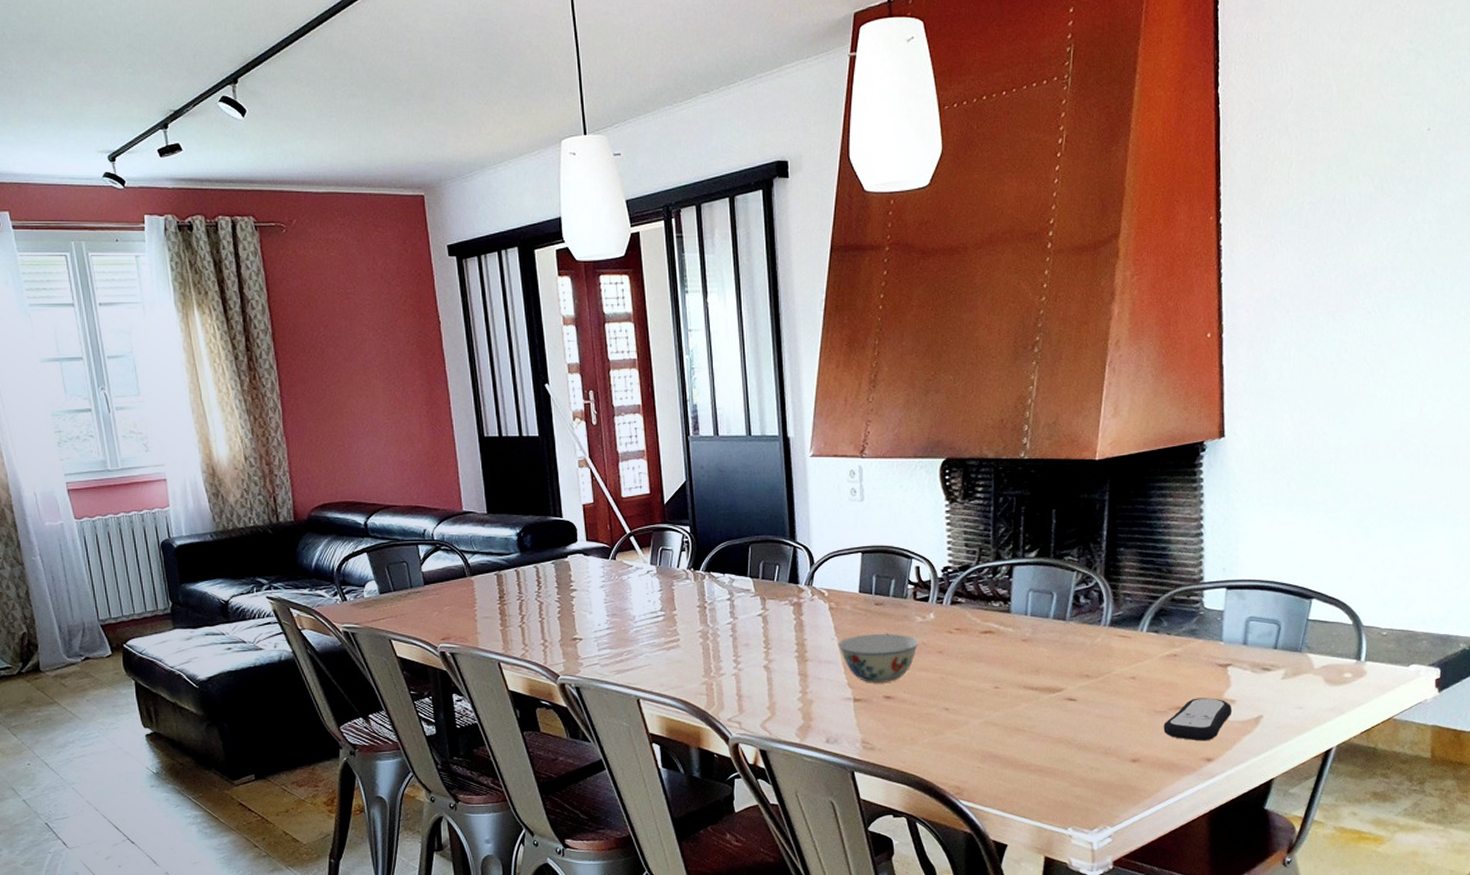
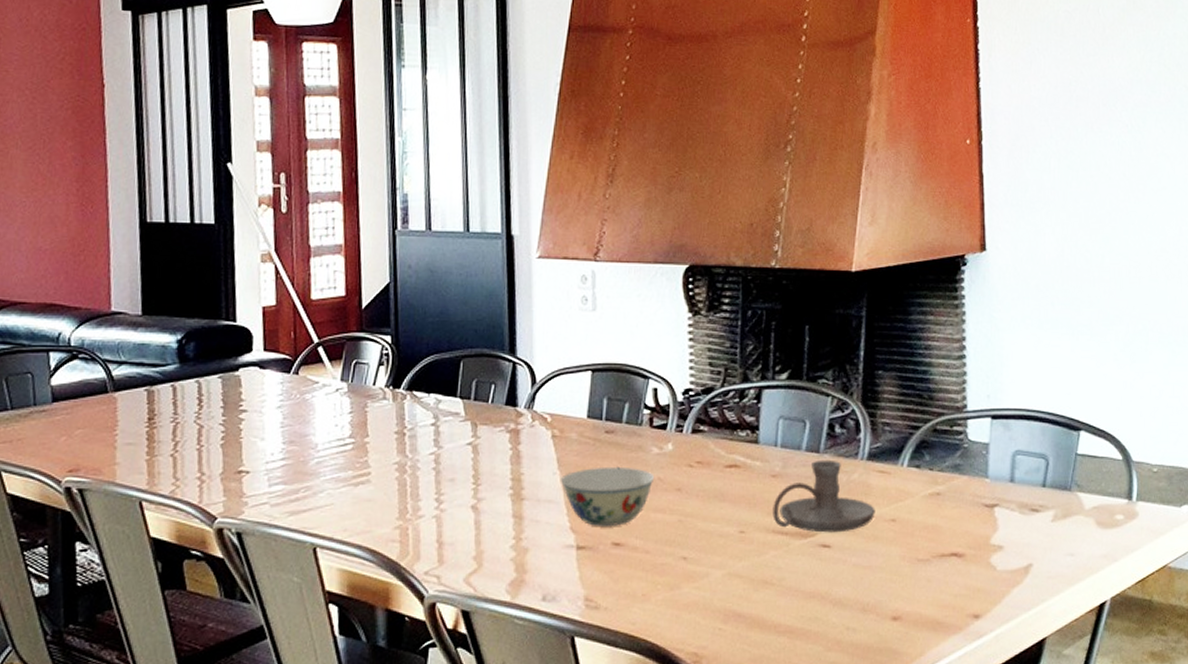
candle holder: none [1024,626,1117,689] -> present [773,459,875,533]
remote control: present [1163,698,1233,741] -> none [926,543,1000,595]

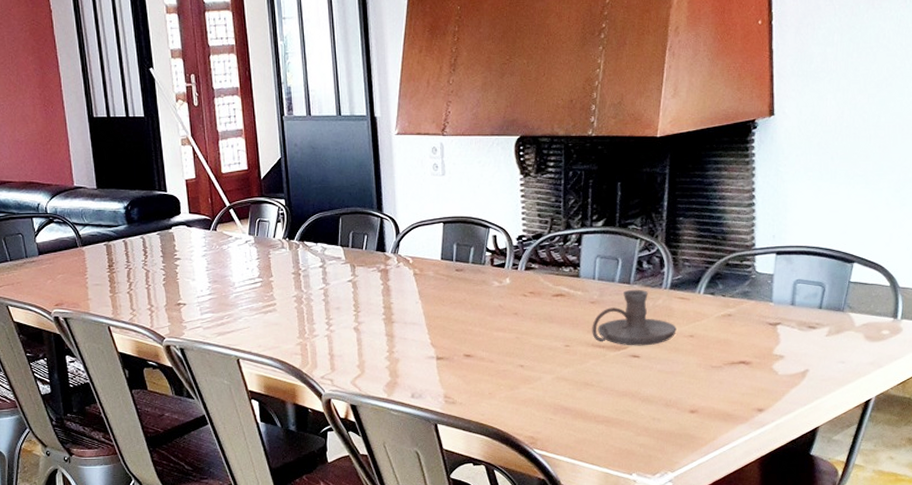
bowl: present [560,466,655,526] -> none [421,296,496,342]

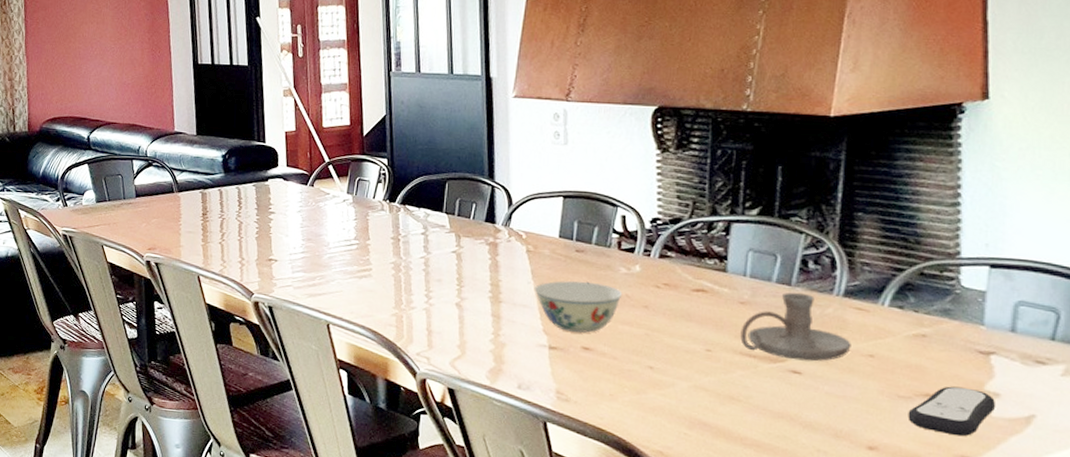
bowl: none [421,296,496,342] -> present [534,281,623,333]
remote control: none [719,354,782,393] -> present [908,386,996,437]

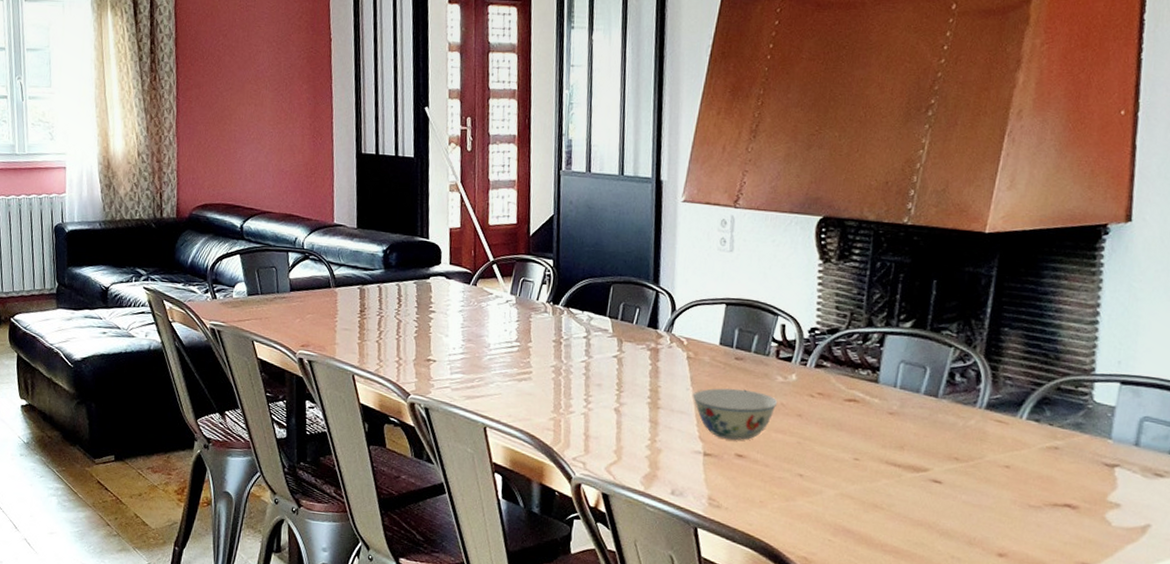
candle holder: present [740,292,851,362] -> none [887,404,990,472]
remote control: present [908,386,996,437] -> none [1036,496,1117,545]

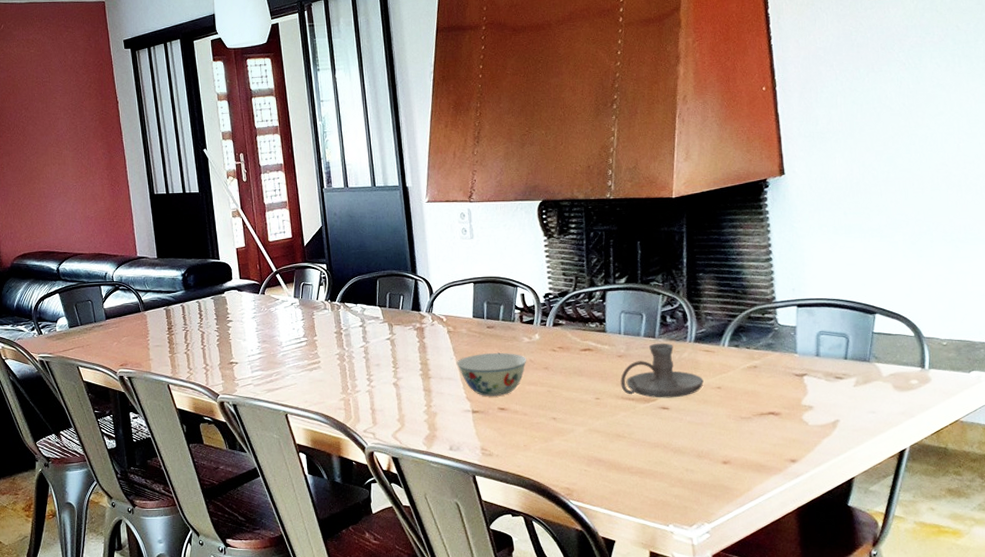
candle holder: none [887,404,990,472] -> present [620,343,704,398]

